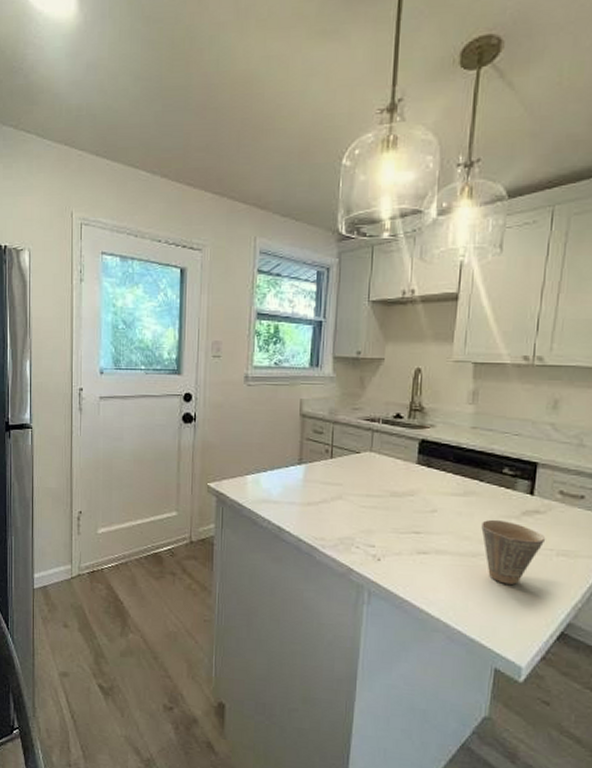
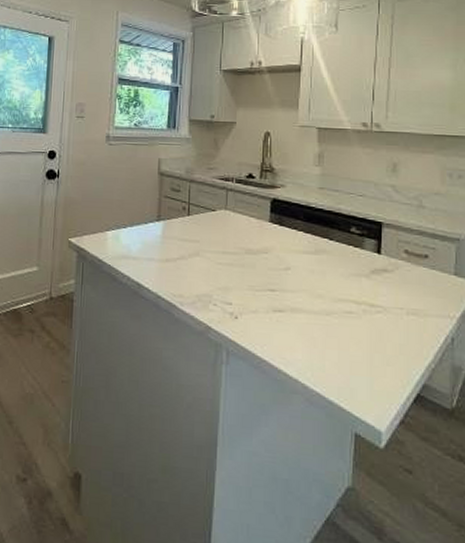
cup: present [481,519,546,585] -> none [334,277,396,344]

